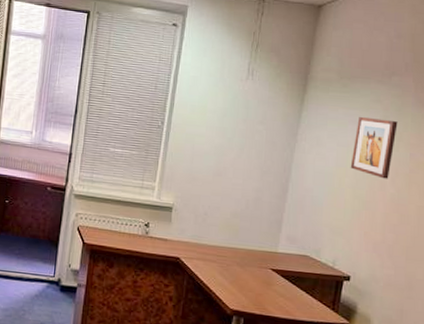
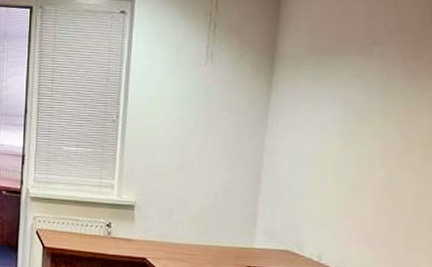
wall art: present [350,116,398,179] -> none [331,94,384,162]

